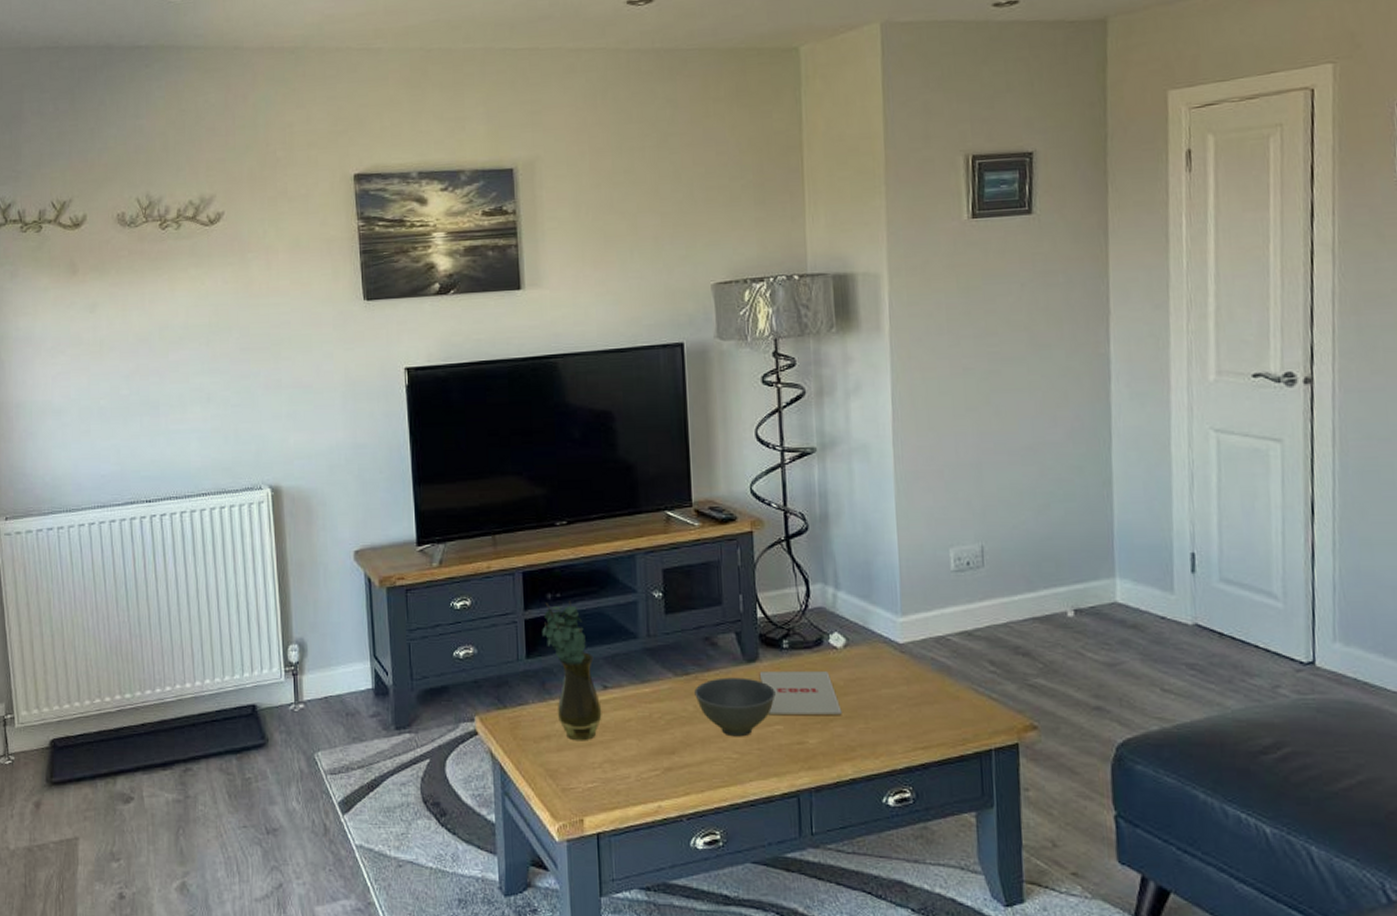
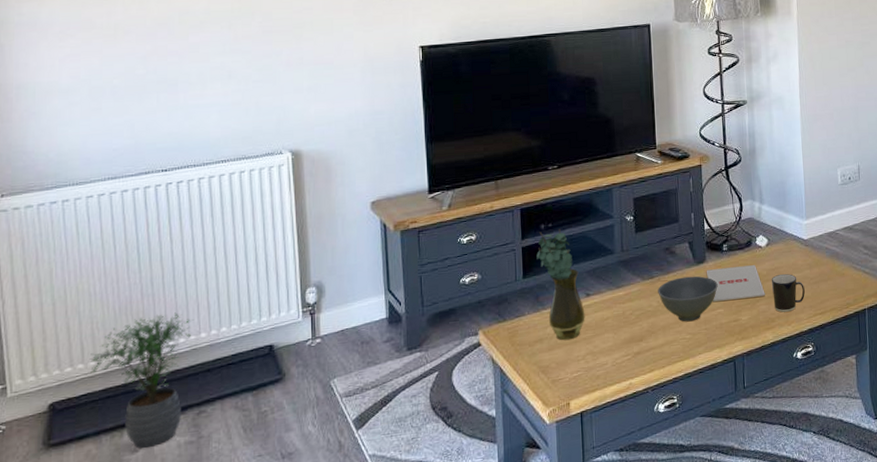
potted plant: none [86,657,179,800] -> present [90,312,194,448]
mug: none [850,687,900,740] -> present [771,273,805,312]

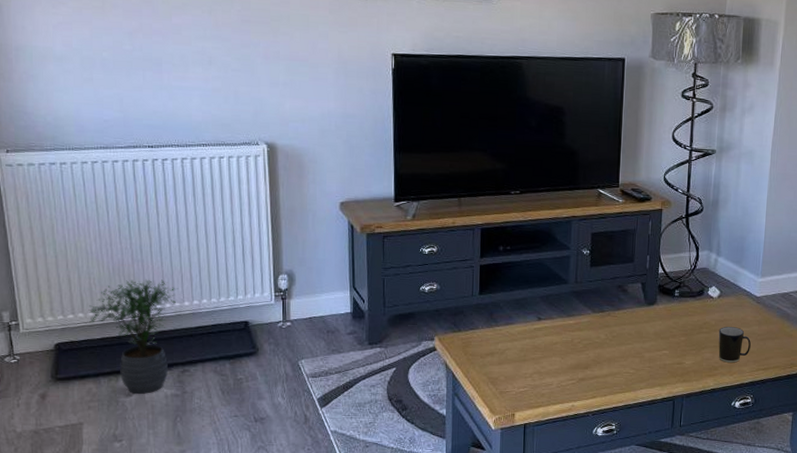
vase: present [536,229,585,341] -> none [493,252,536,358]
bowl: present [658,276,718,322] -> none [607,315,666,358]
magazine: present [706,265,765,303] -> none [655,312,711,345]

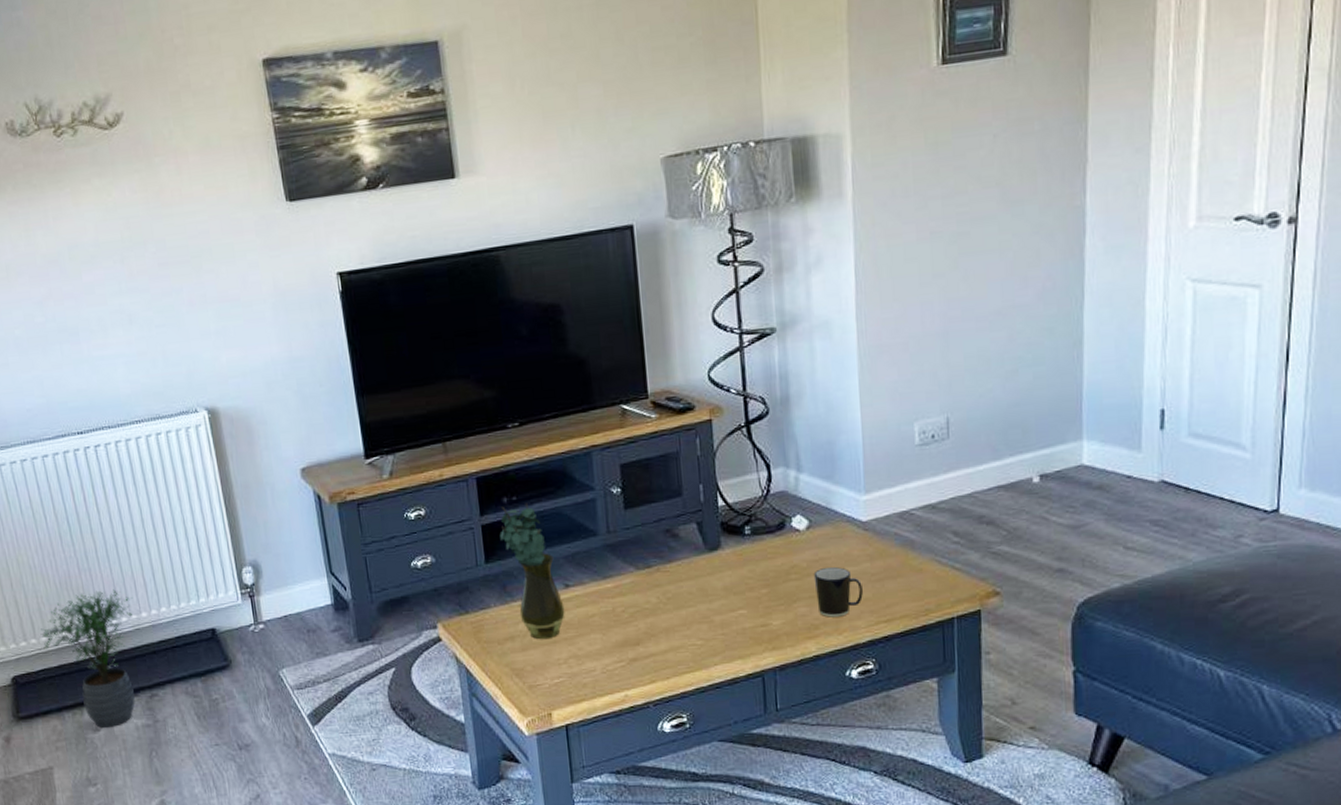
vase: none [493,252,536,358] -> present [499,503,565,640]

